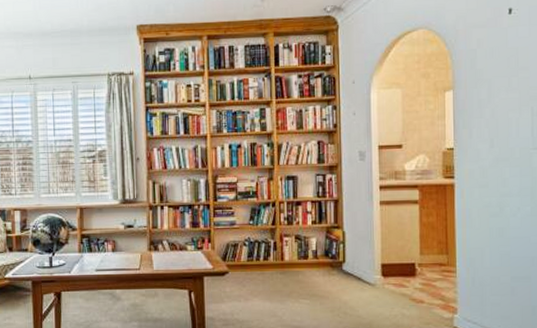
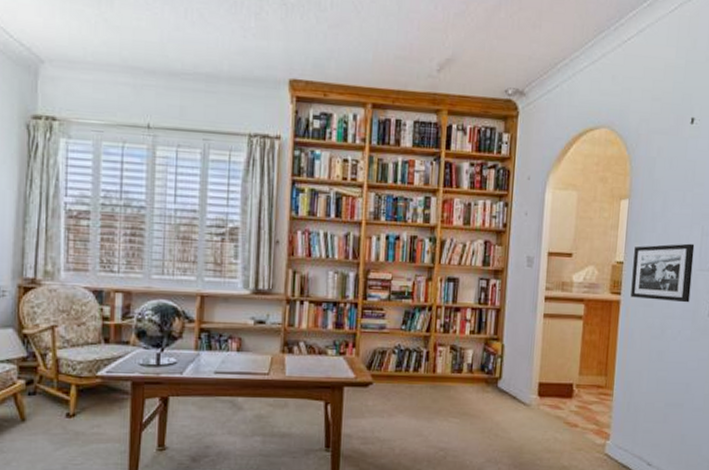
picture frame: none [464,125,526,181] -> present [630,243,695,303]

